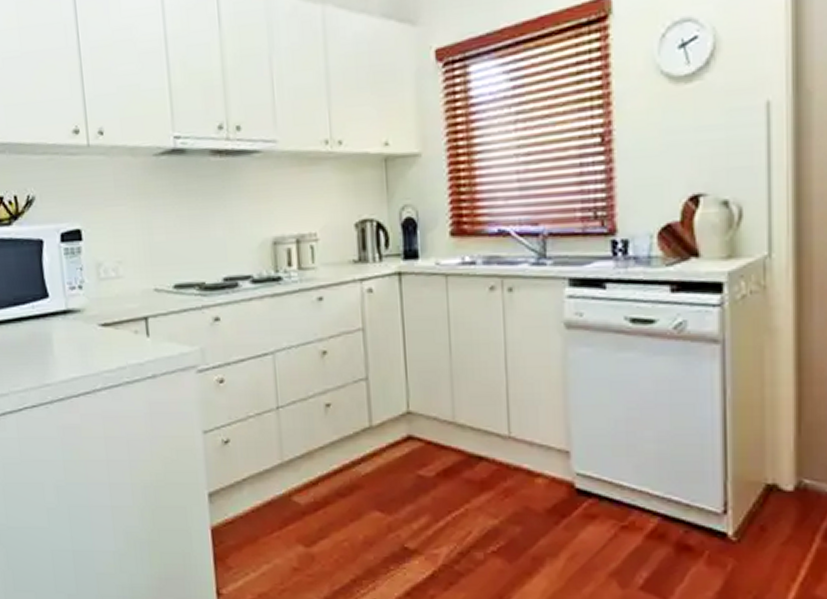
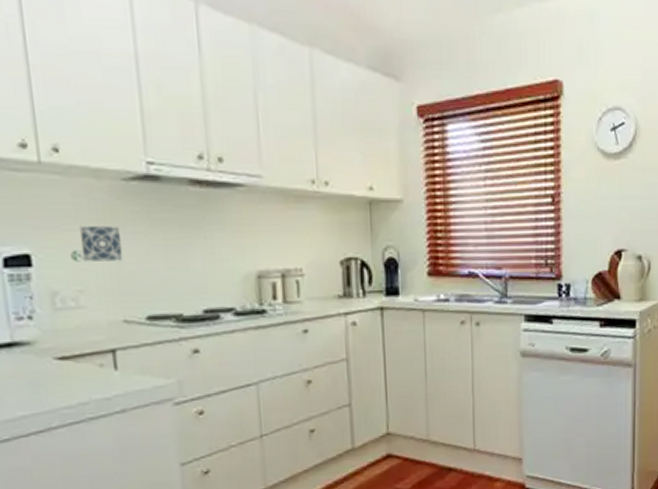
decorative tile: none [112,199,155,235] -> present [71,225,124,262]

